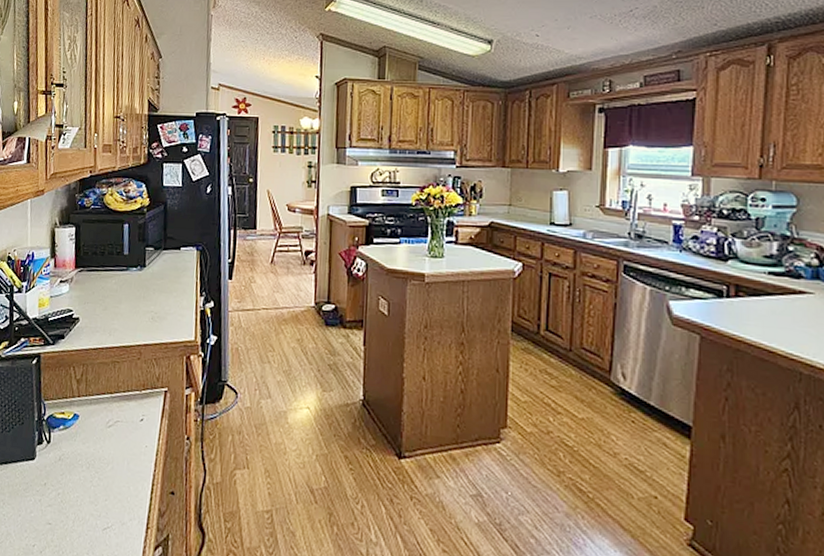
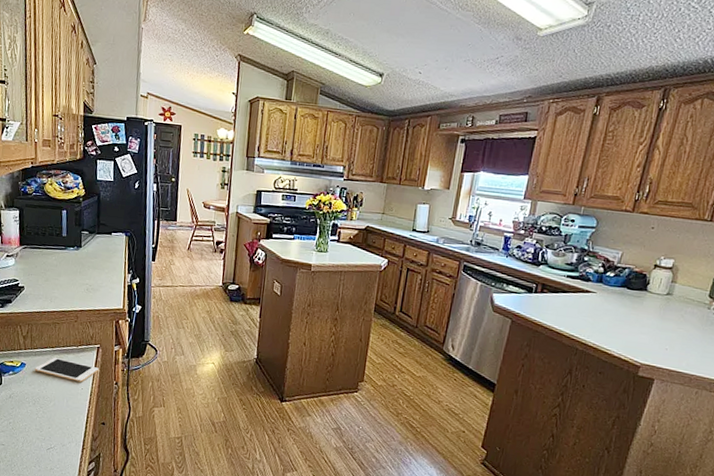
cell phone: none [89,406,167,438] -> present [34,357,100,382]

